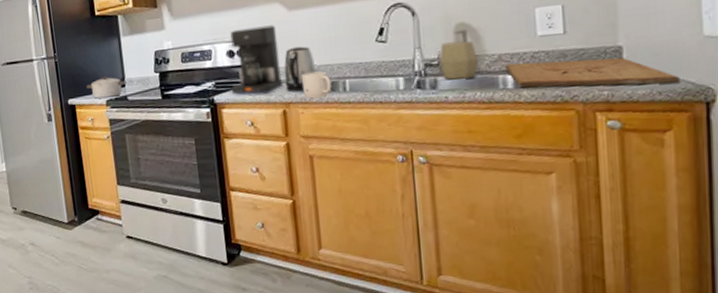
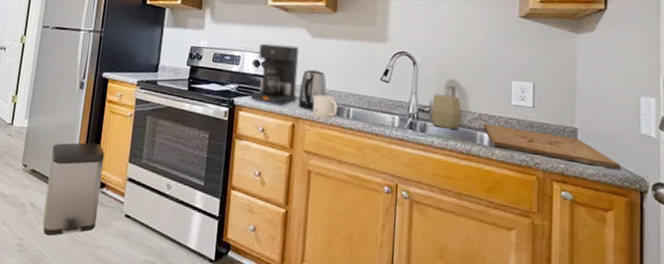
pedal bin: none [37,172,100,269] -> present [43,142,105,236]
cooking pot: present [85,76,126,99] -> none [122,59,160,80]

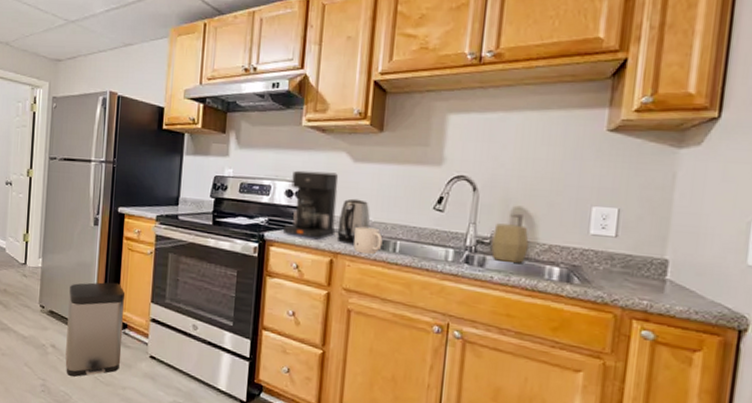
cutting board: present [484,123,621,171] -> none [553,255,718,307]

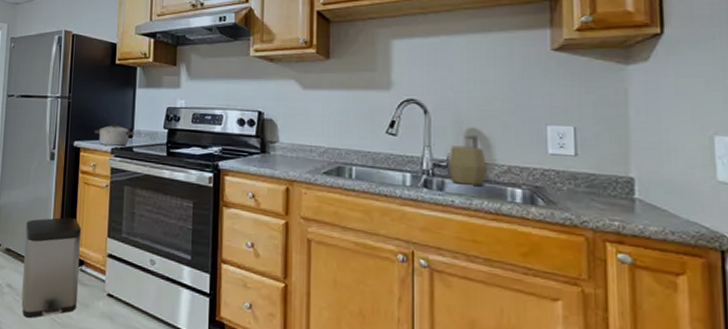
cooking pot: none [138,191,180,214] -> present [93,124,134,147]
coffee maker: present [283,170,339,240] -> none [238,99,290,168]
kettle: present [336,198,371,244] -> none [291,125,324,171]
mug: present [353,226,383,255] -> none [308,153,338,182]

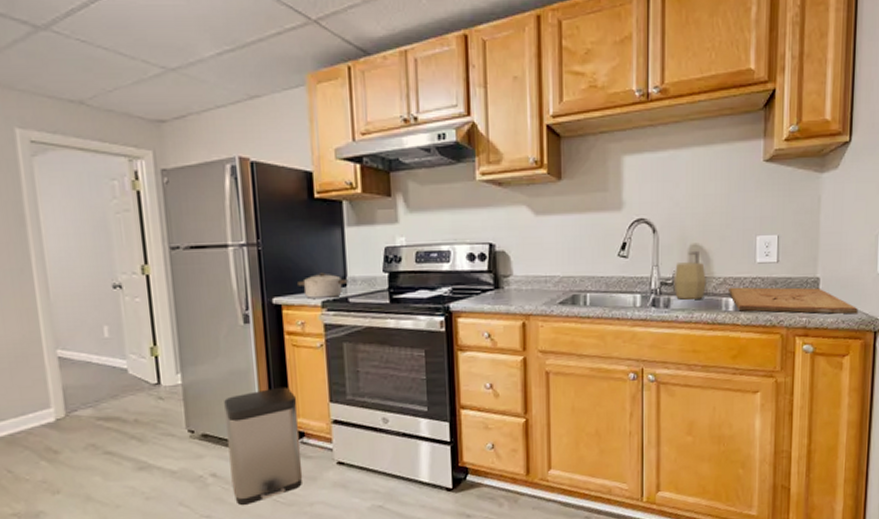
cutting board: none [515,177,694,226] -> present [729,287,858,315]

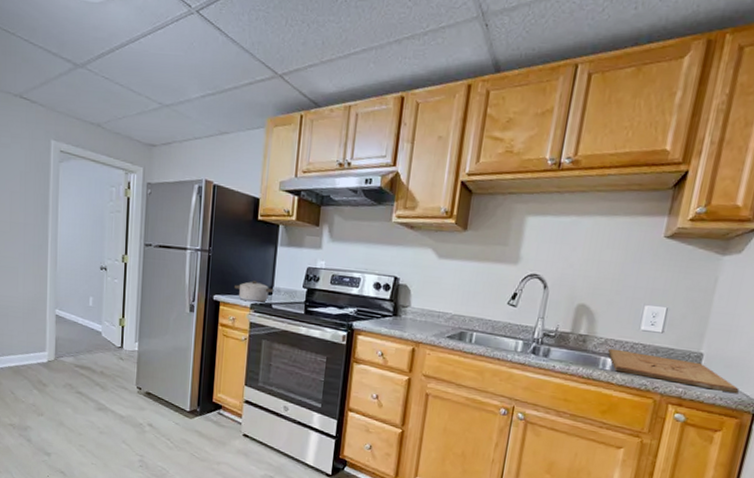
pedal bin: present [224,386,303,505] -> none [162,366,220,453]
soap dispenser: present [673,250,706,301] -> none [555,309,589,355]

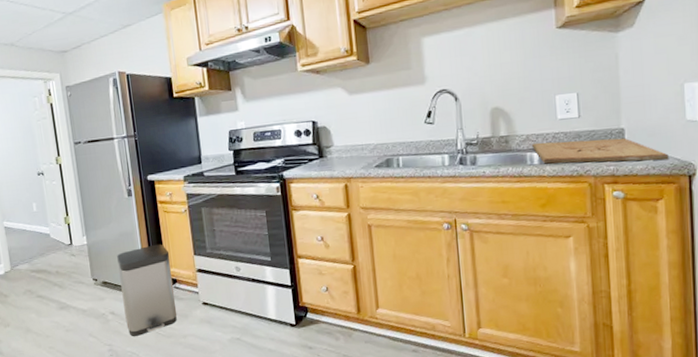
pedal bin: none [162,366,220,453] -> present [117,244,177,336]
cooking pot: present [233,280,274,303] -> none [164,154,203,175]

